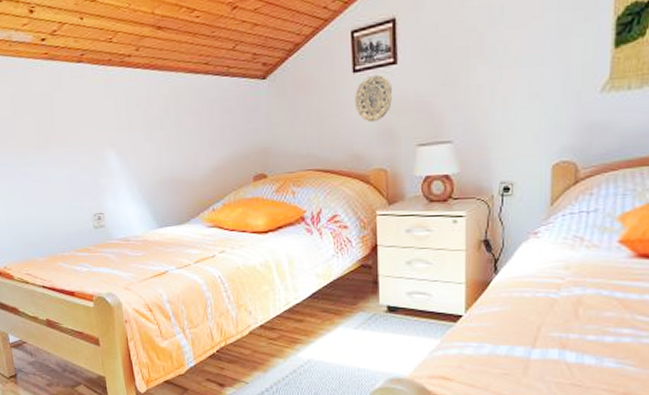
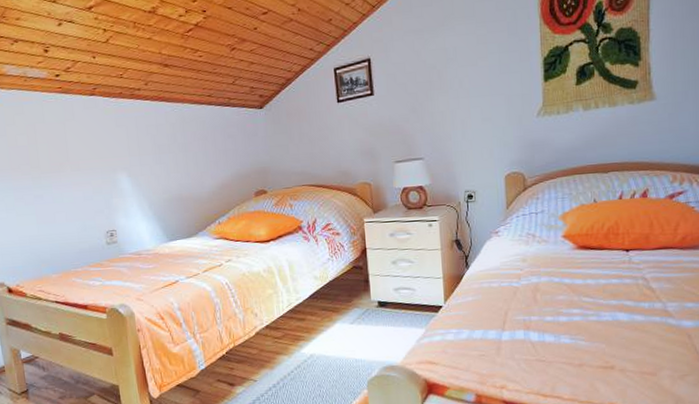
decorative plate: present [355,75,392,123] -> none [340,104,371,144]

